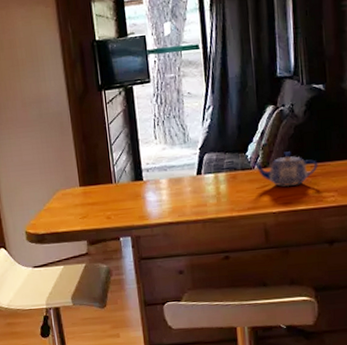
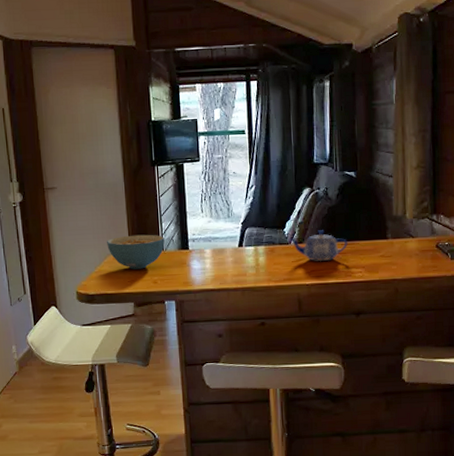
cereal bowl: none [55,166,117,205] -> present [107,234,166,270]

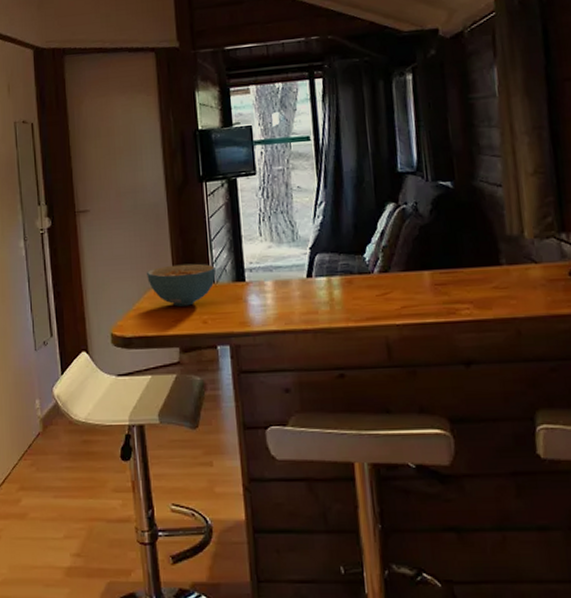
teapot: present [289,230,348,262] -> none [371,255,449,296]

